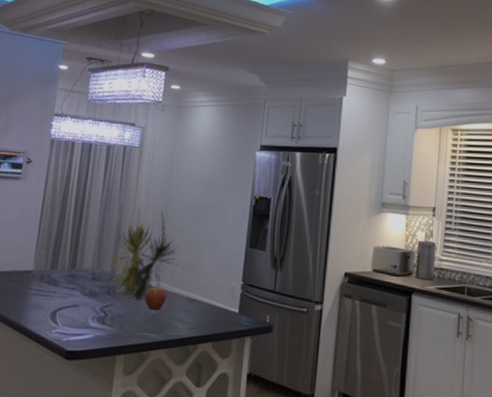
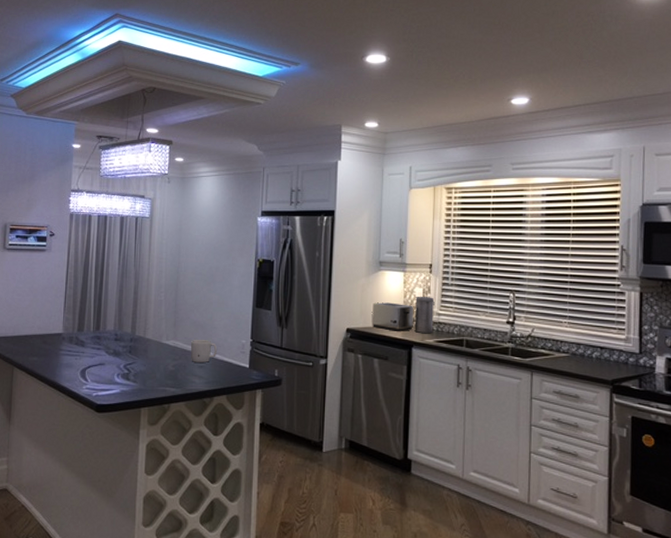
plant: present [107,206,179,300] -> none [127,272,192,358]
fruit: present [144,285,167,310] -> none [162,344,183,367]
mug: none [175,281,206,306] -> present [191,340,218,362]

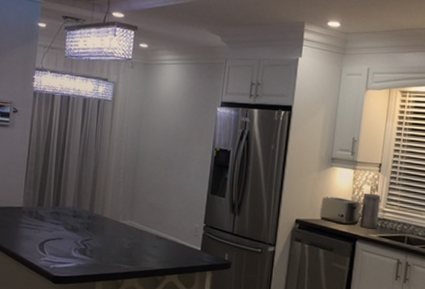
mug: present [191,340,218,362] -> none [146,221,172,243]

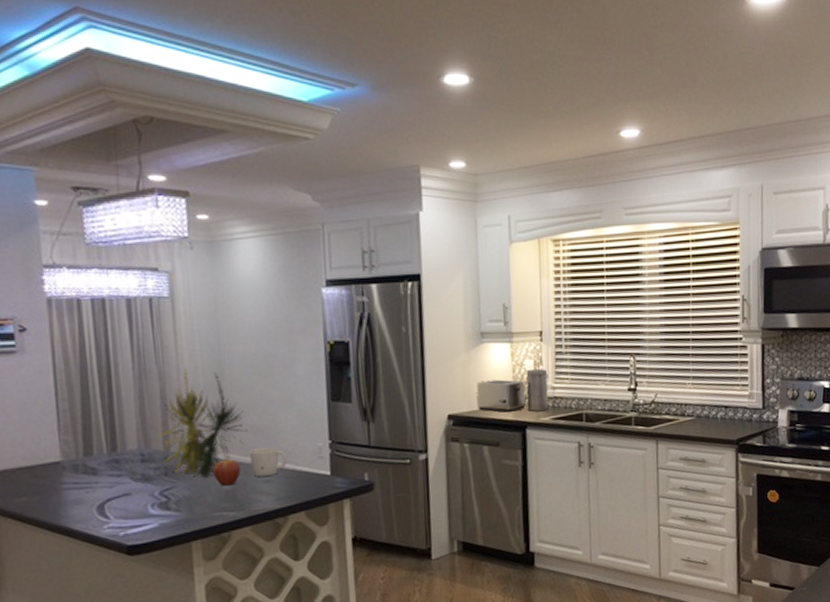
plant: none [86,154,148,236] -> present [156,368,248,477]
fruit: none [119,224,139,245] -> present [212,458,241,486]
mug: none [146,221,172,243] -> present [250,447,287,477]

